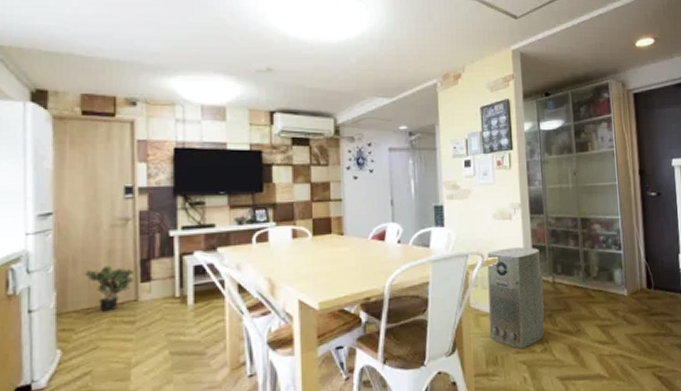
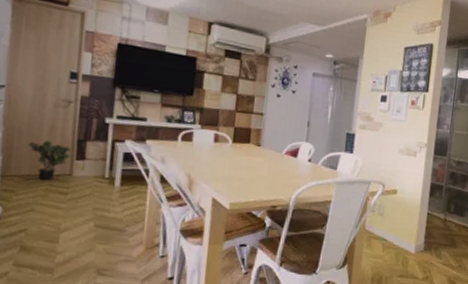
air purifier: present [487,247,544,349] -> none [378,181,437,274]

